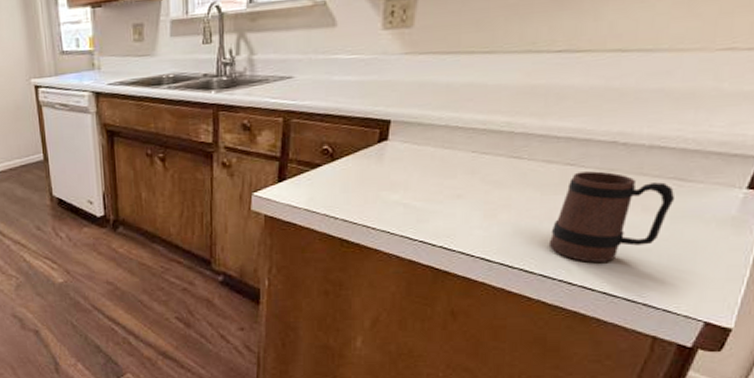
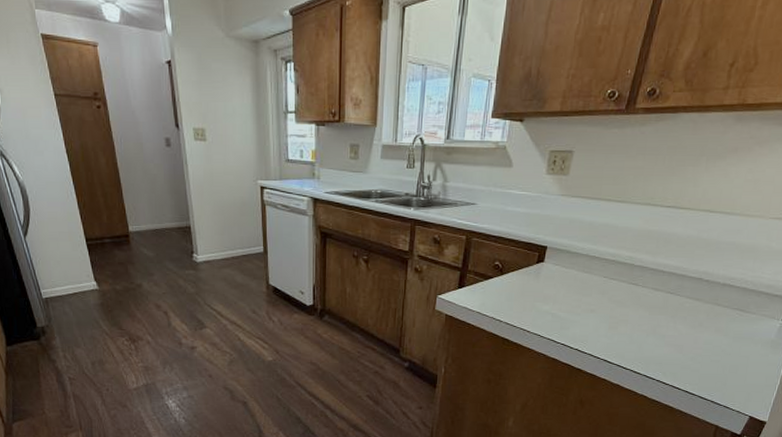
mug: present [548,171,676,262] -> none [651,299,737,368]

